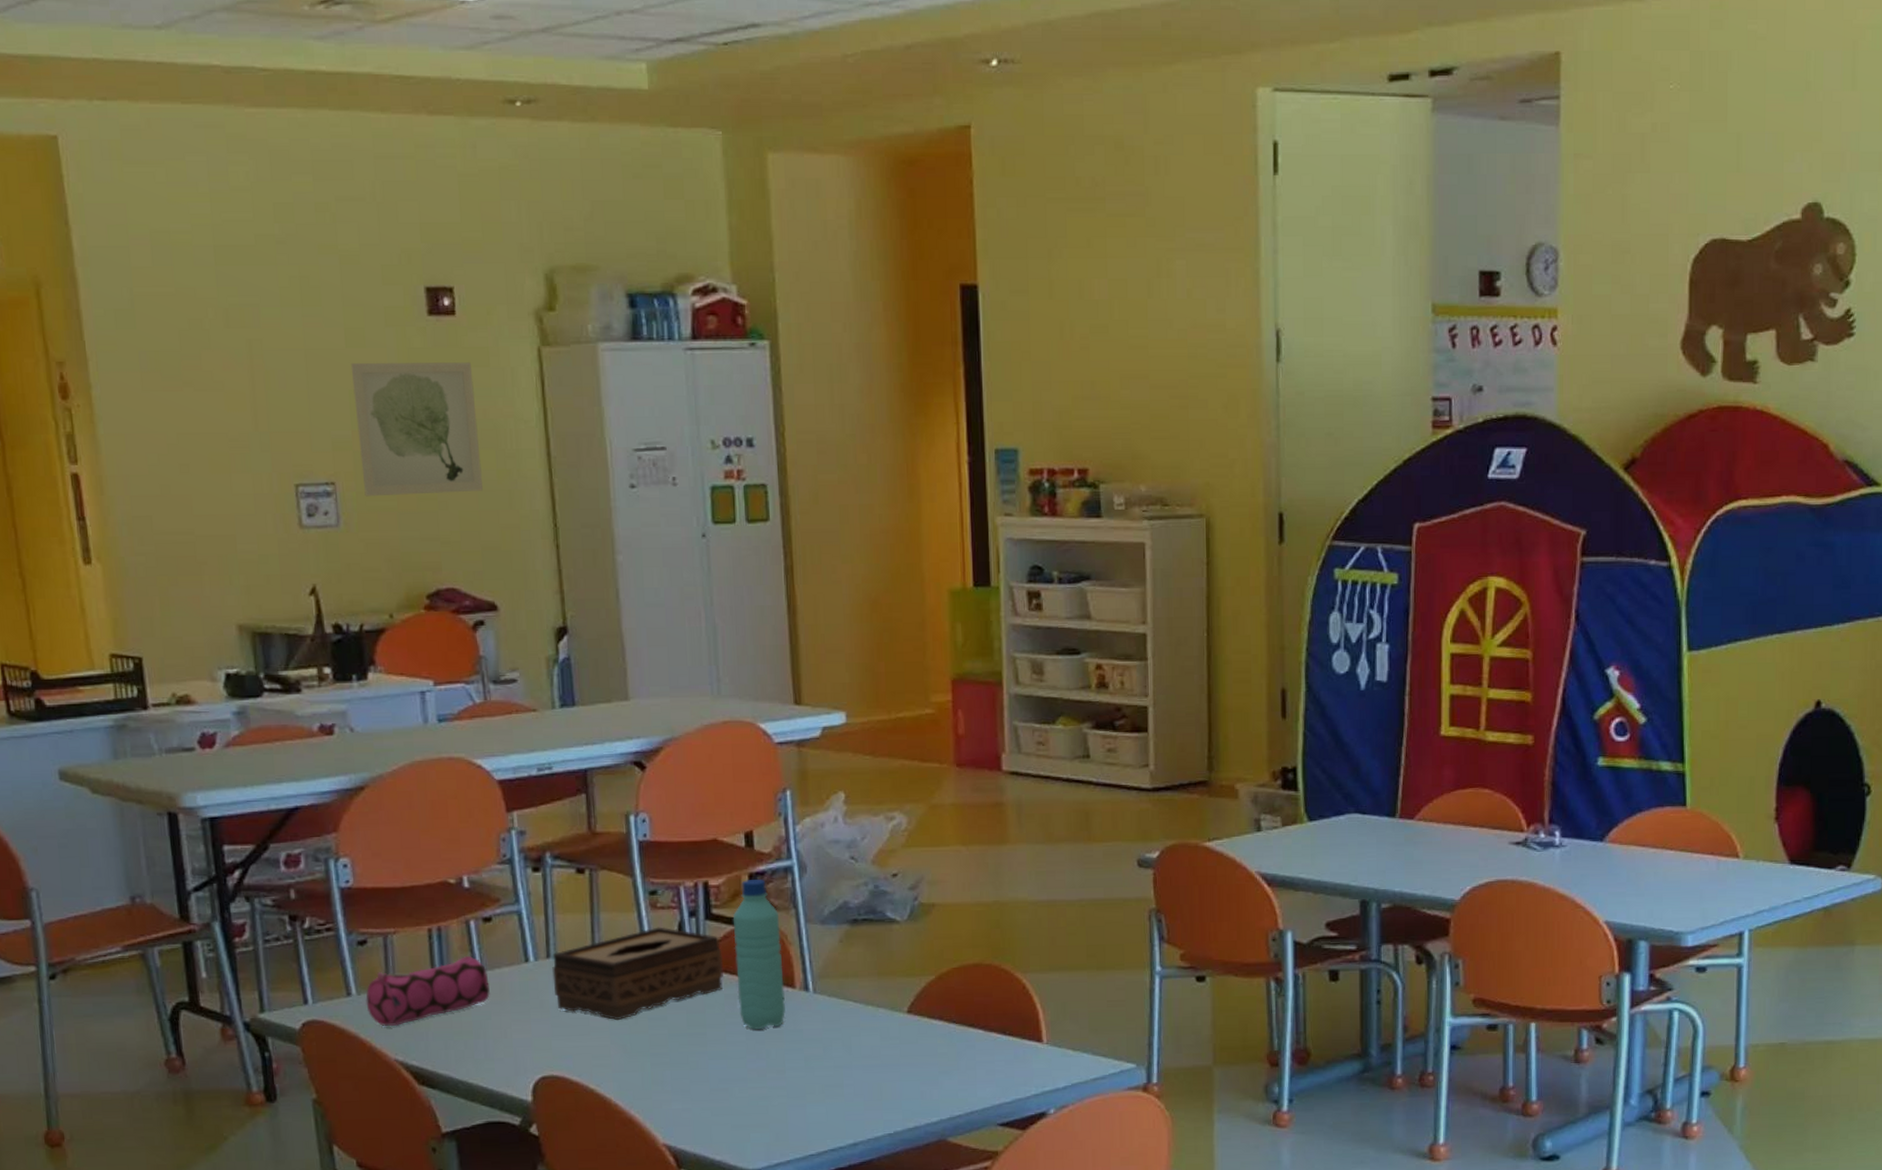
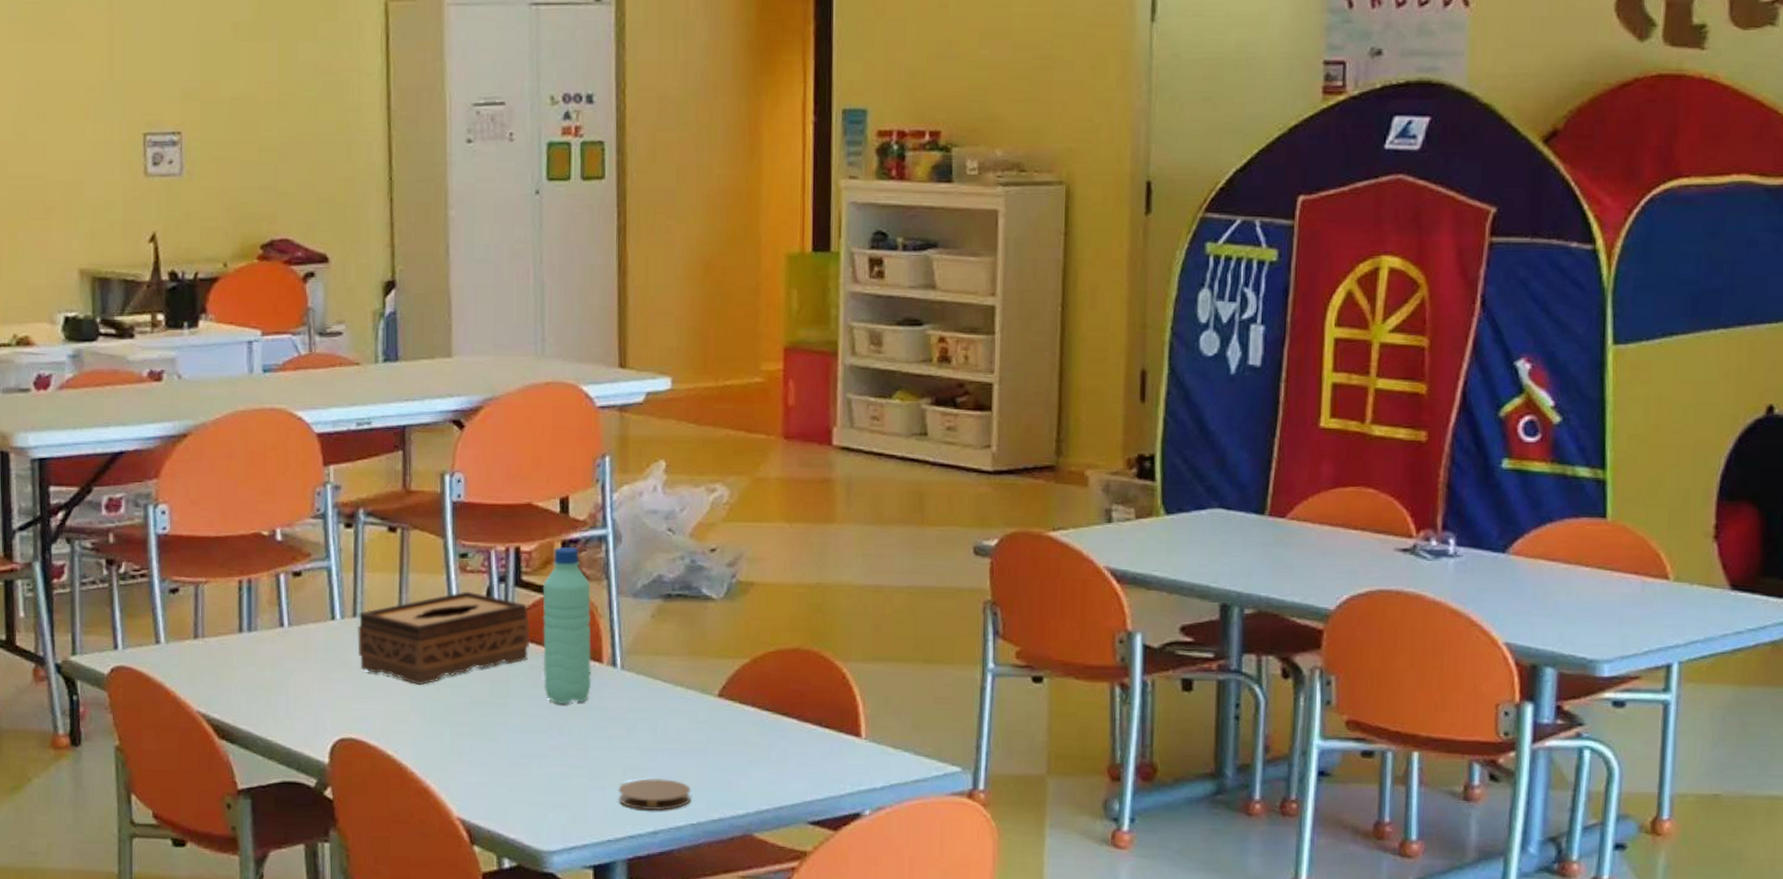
wall art: present [350,362,483,497] -> none [204,15,322,147]
pencil case: present [365,955,490,1027] -> none [173,609,295,678]
coaster: none [817,1093,887,1125] -> present [618,778,691,811]

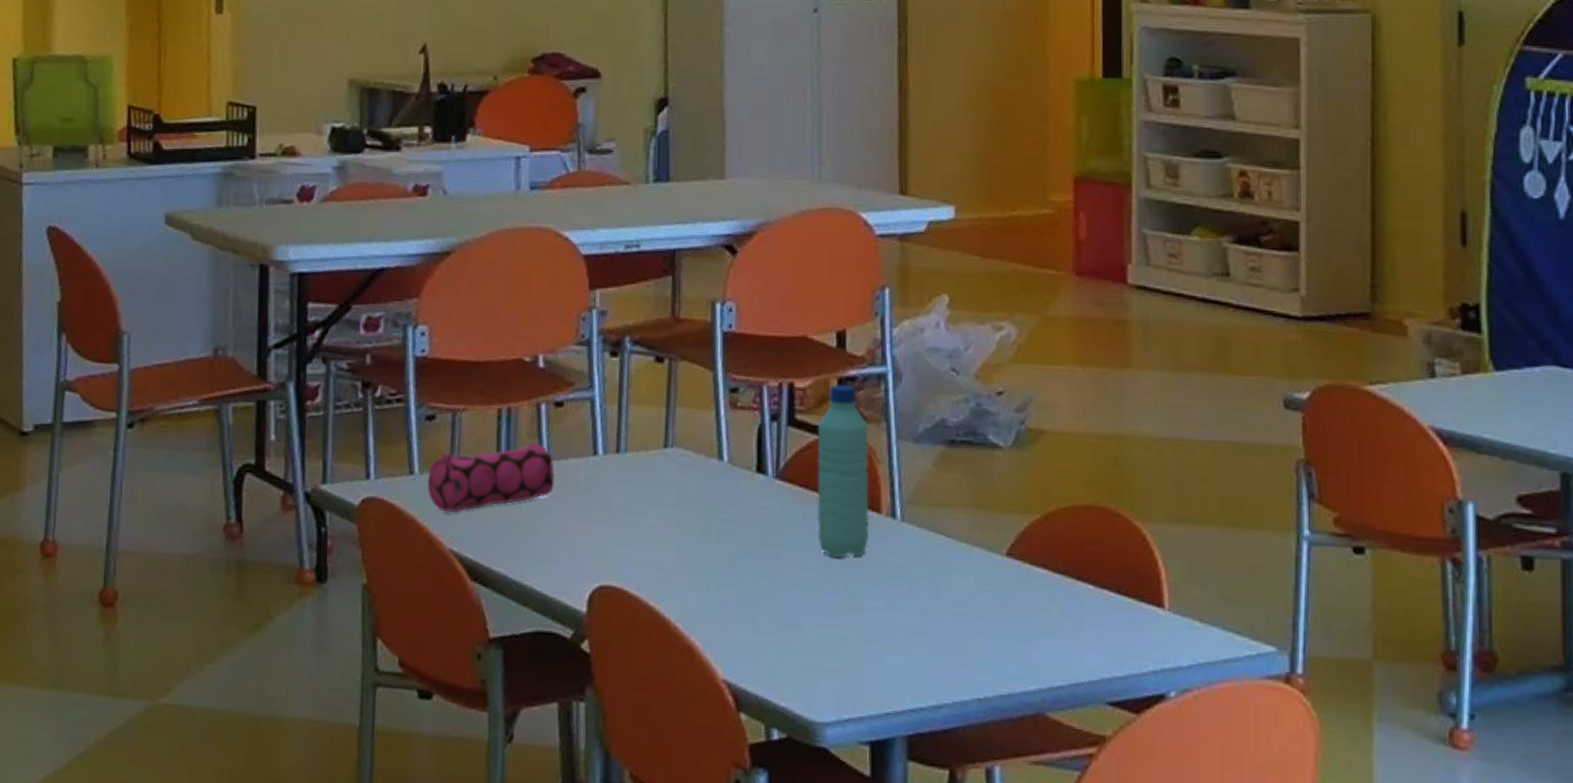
pencil case: none [173,609,295,678] -> present [427,441,554,513]
tissue box: present [358,591,531,685] -> none [620,429,804,530]
coaster: present [618,778,691,811] -> none [897,644,977,683]

